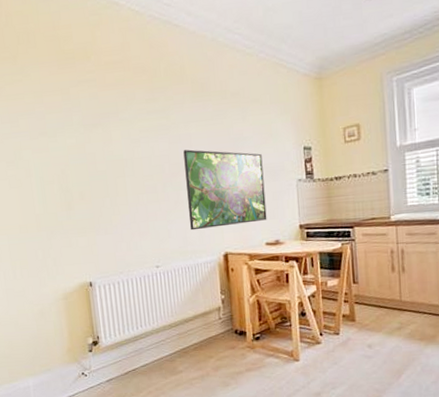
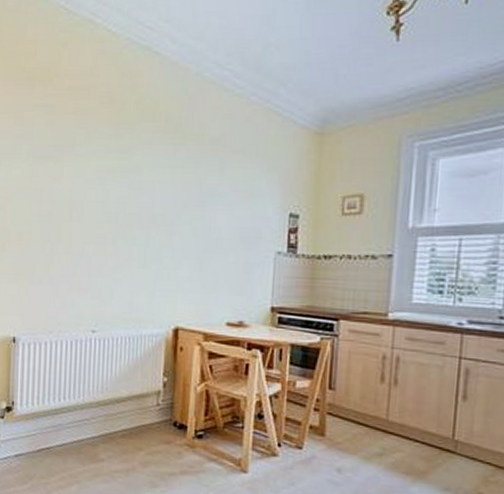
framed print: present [183,149,267,231] -> none [139,199,237,296]

